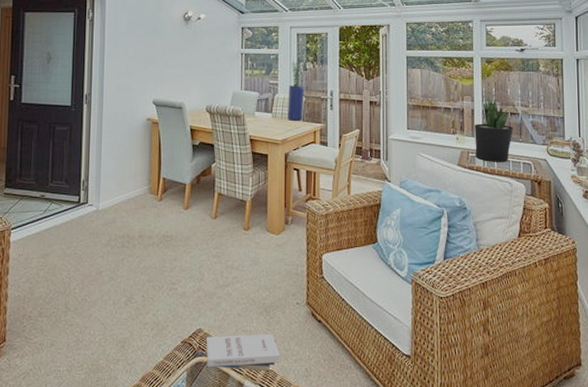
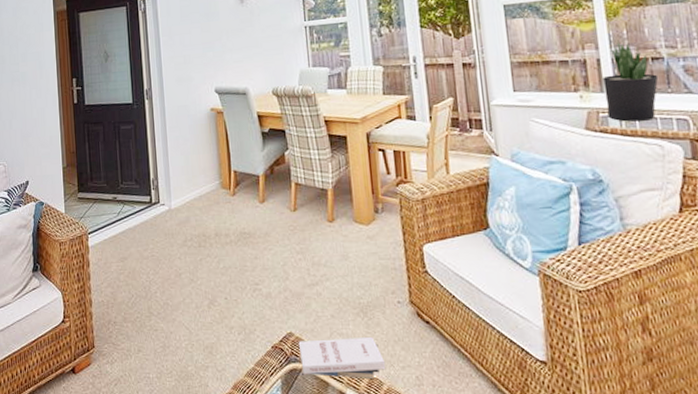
vase: present [288,56,308,121] -> none [362,20,383,96]

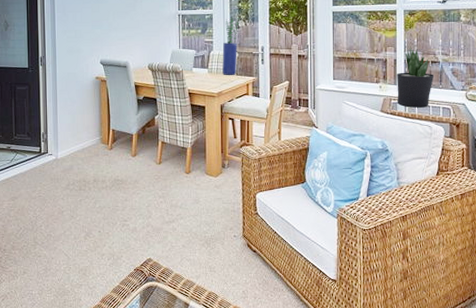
books: present [298,336,386,379] -> none [155,261,221,293]
vase: none [362,20,383,96] -> present [222,15,240,75]

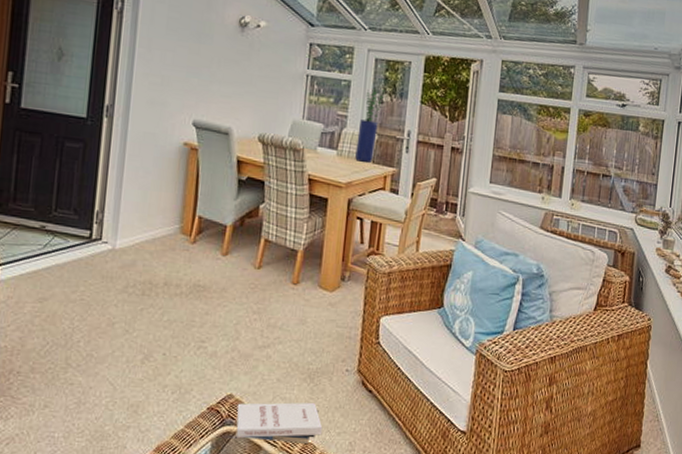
books: none [155,261,221,293] -> present [235,402,323,443]
planter: present [397,46,435,108] -> none [560,153,604,229]

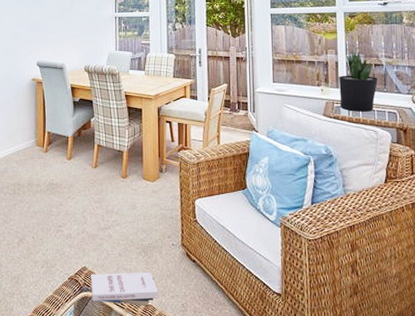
vase: present [355,86,385,163] -> none [159,17,177,77]
planter: none [560,153,604,229] -> present [339,48,378,112]

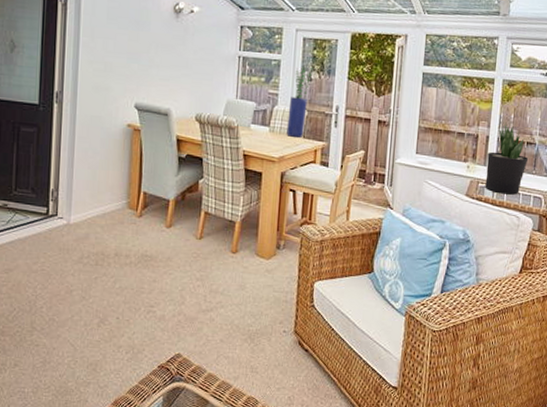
books: present [90,271,159,305] -> none [184,360,264,398]
vase: none [159,17,177,77] -> present [287,64,314,137]

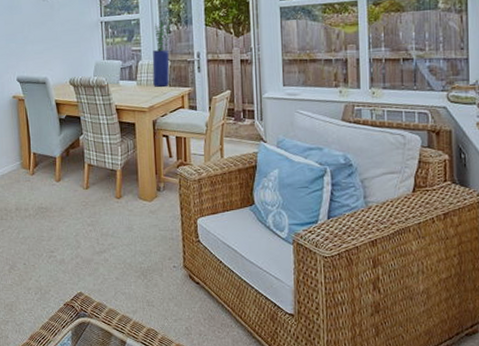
planter: present [485,122,529,195] -> none [360,42,407,114]

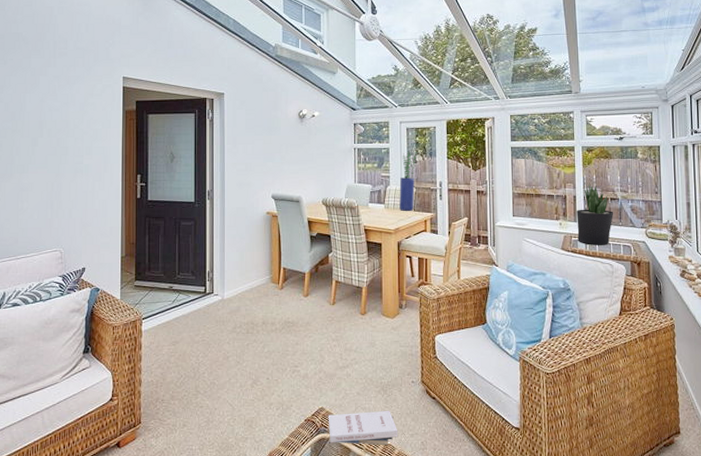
books: none [87,295,161,330] -> present [328,410,398,445]
planter: none [360,42,407,114] -> present [577,182,614,245]

